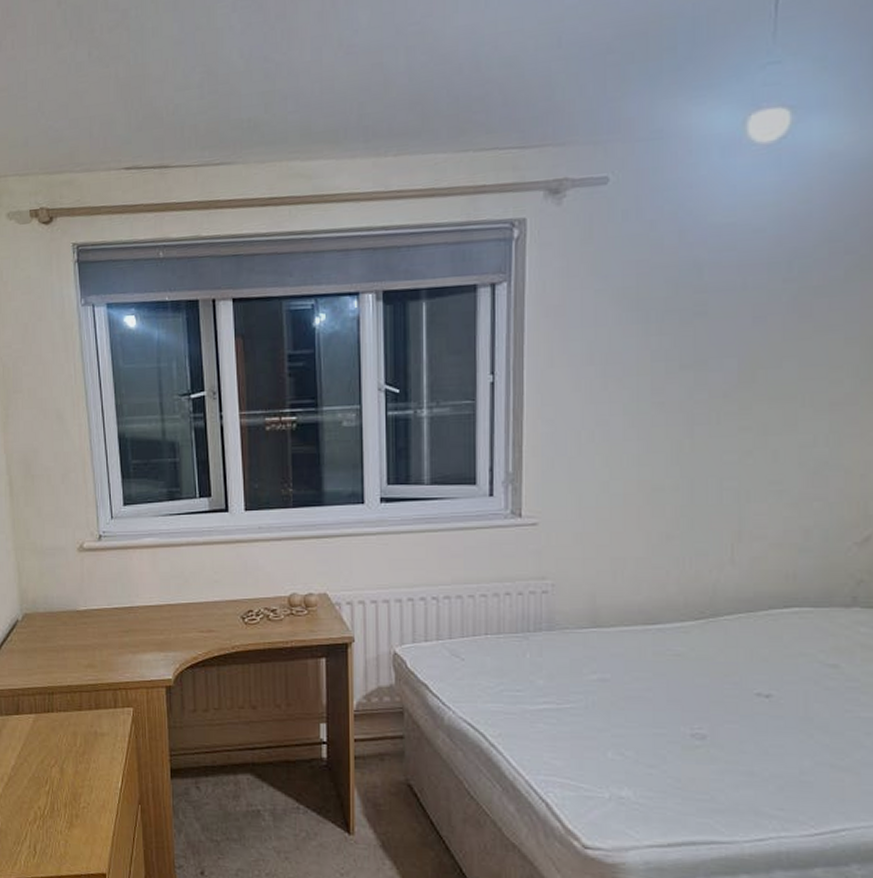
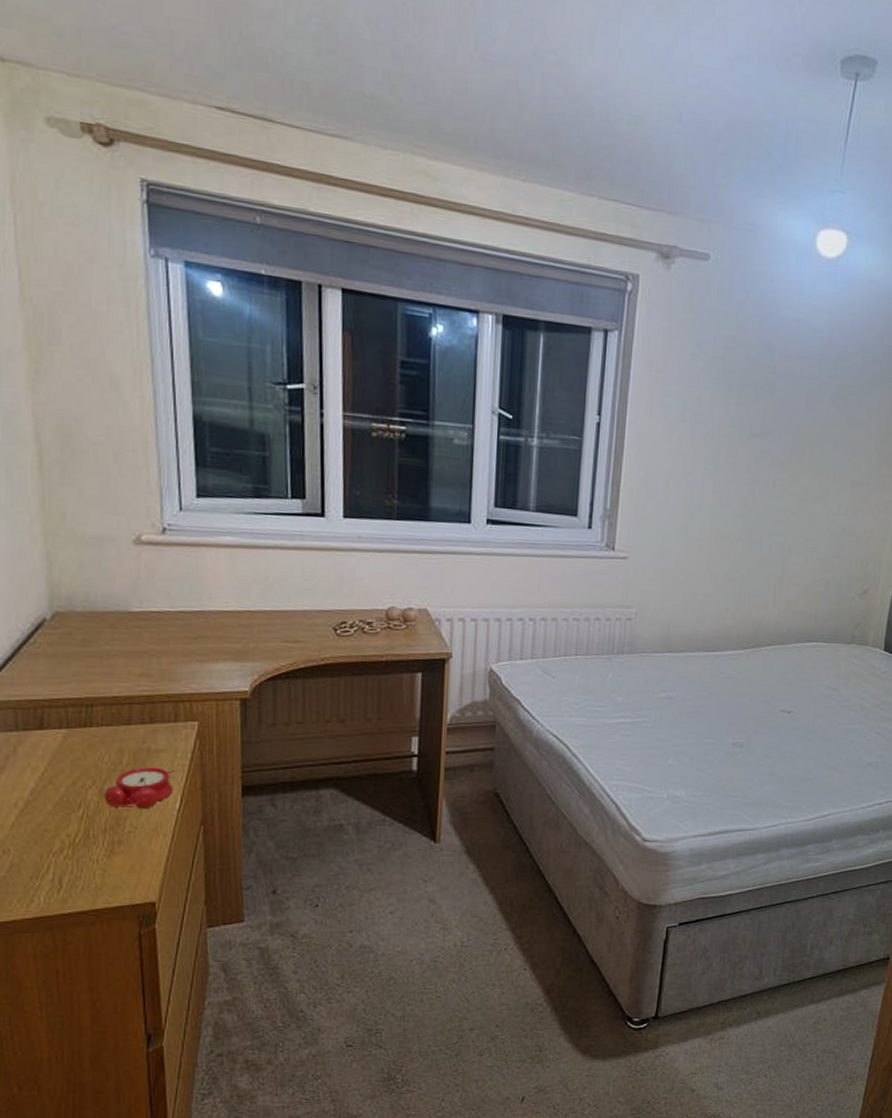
alarm clock: none [64,749,116,787] -> present [104,767,175,809]

